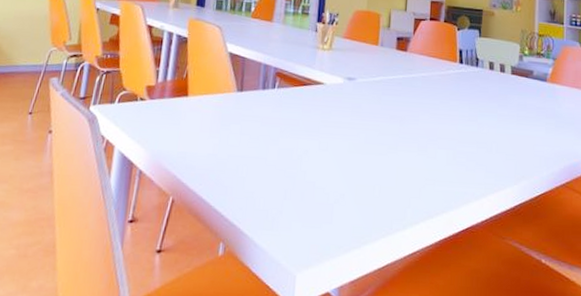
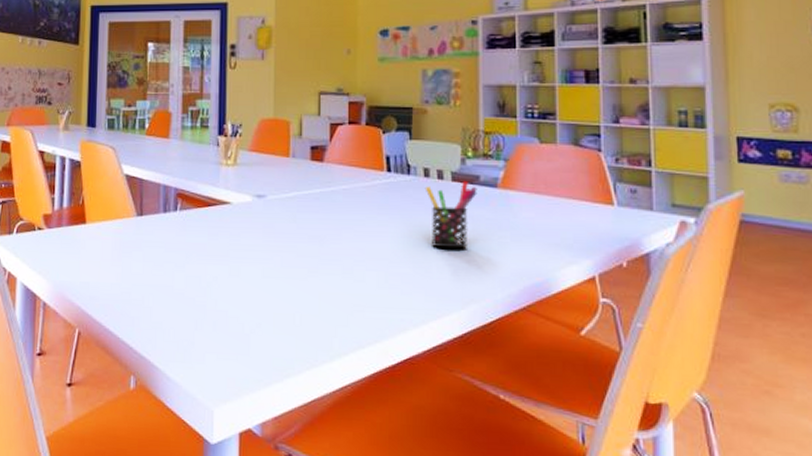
pen holder: none [489,74,531,132] -> present [424,180,477,249]

